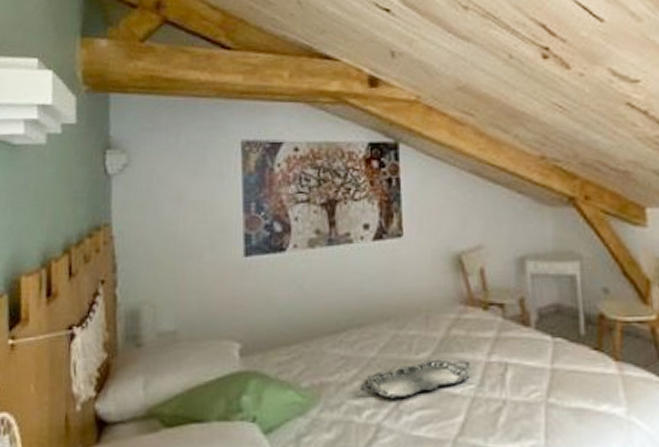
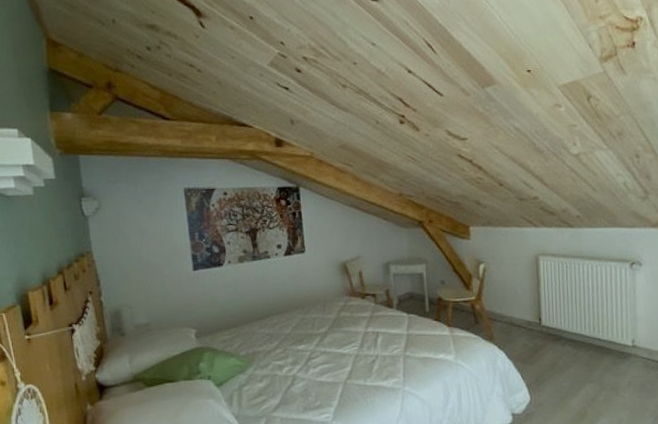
serving tray: present [360,359,471,399] -> none [281,332,354,359]

